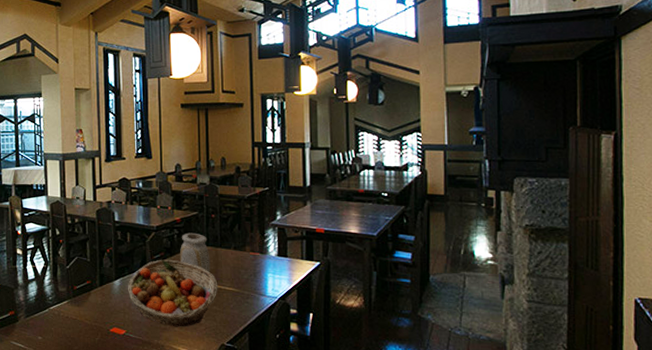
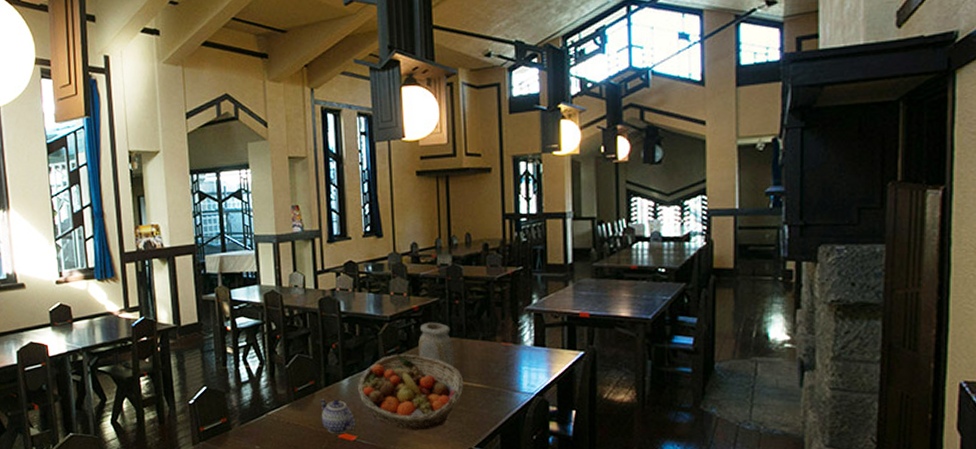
teapot: none [95,297,126,329] -> present [320,399,356,434]

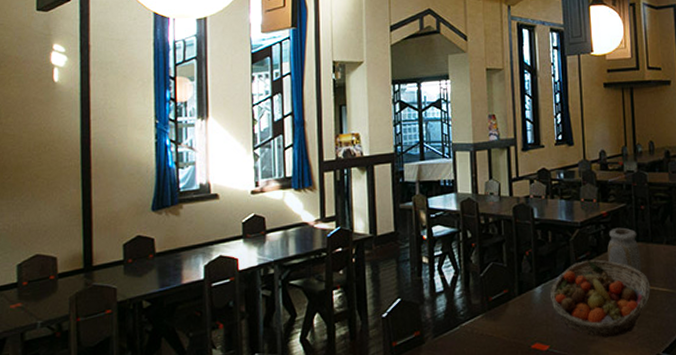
teapot: present [320,399,356,434] -> none [513,308,549,345]

